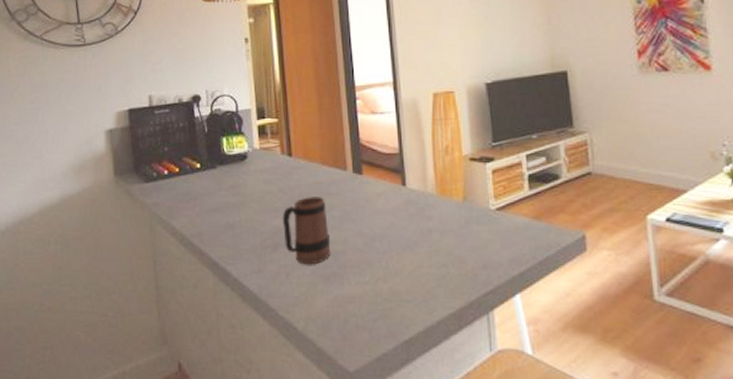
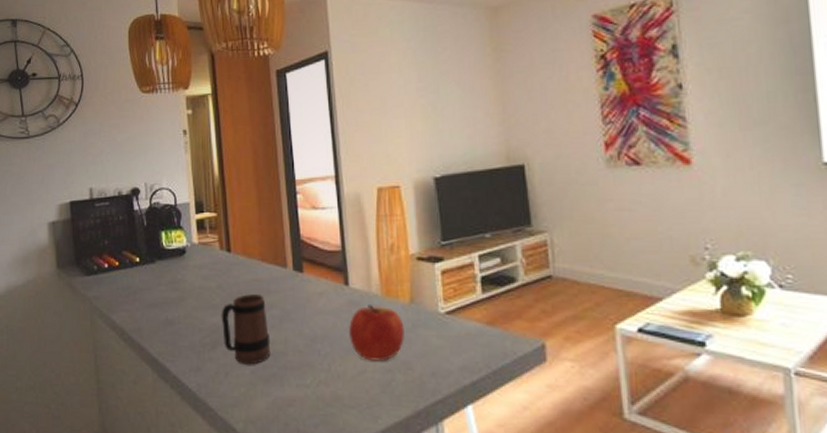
apple: none [406,204,458,257] -> present [349,305,404,361]

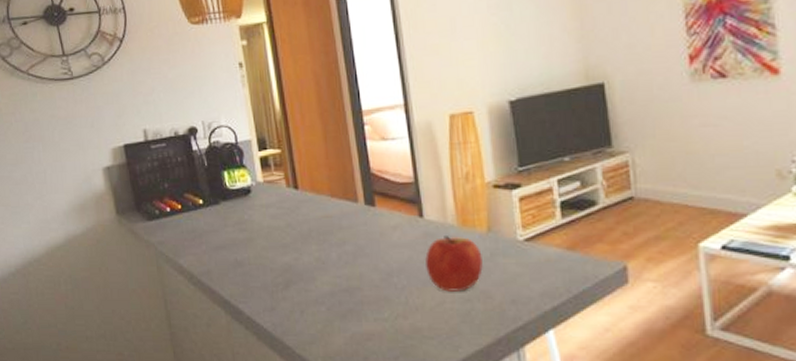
mug: present [221,294,271,365] -> none [292,231,346,302]

